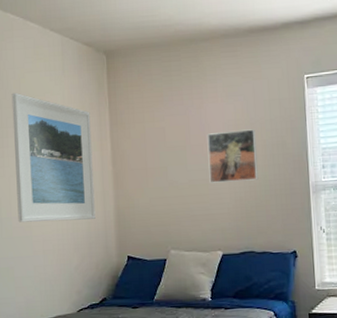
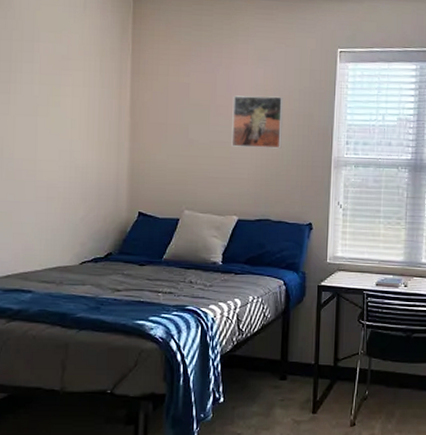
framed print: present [11,92,96,223] -> none [21,24,111,170]

